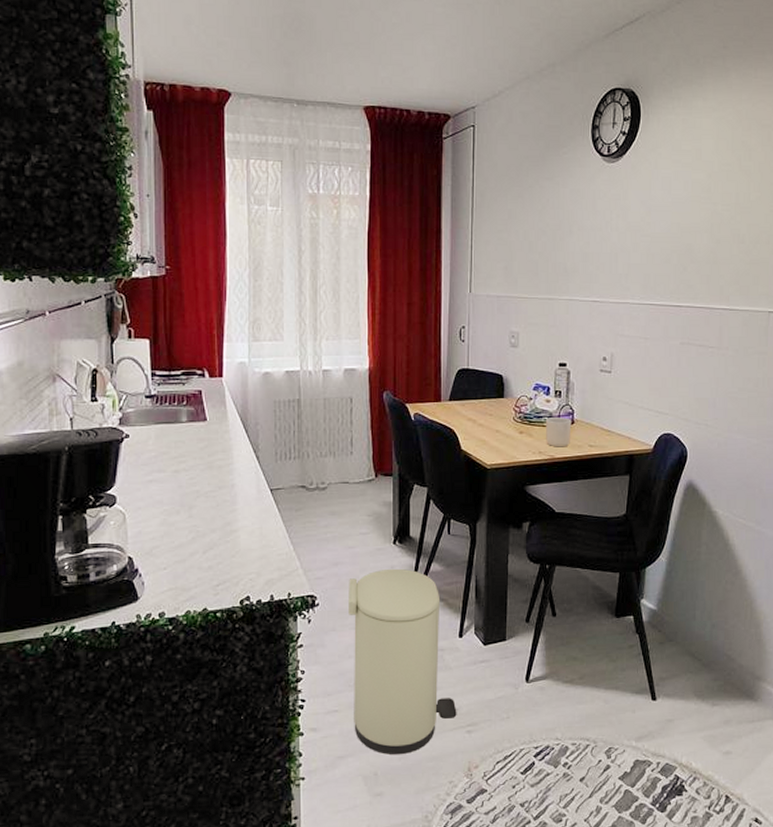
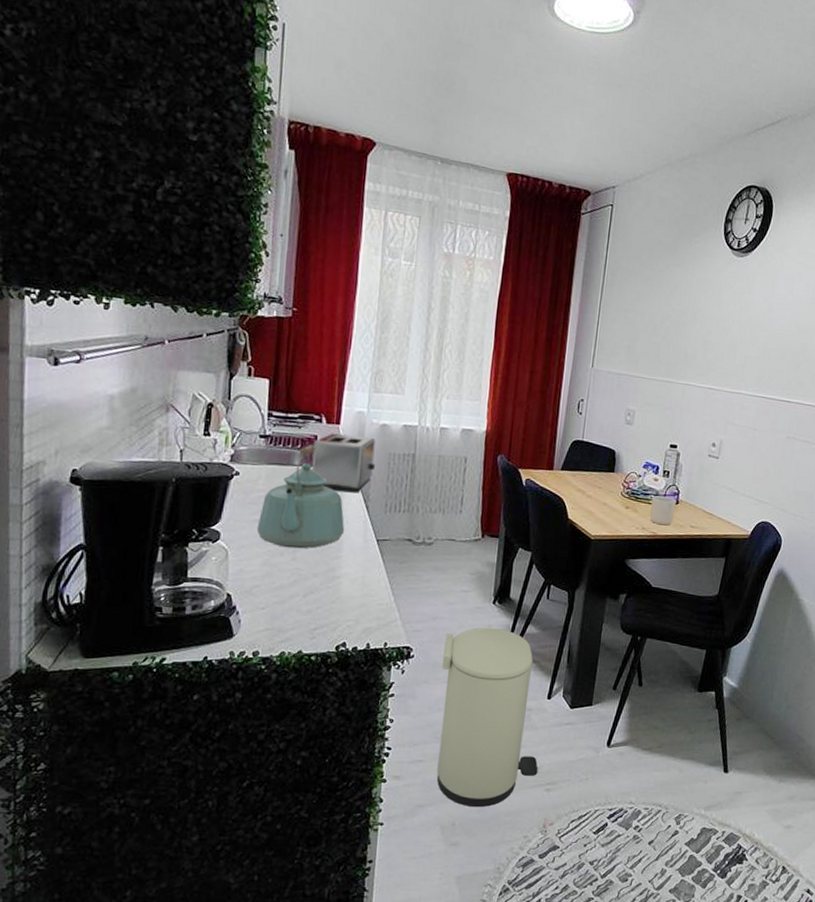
kettle: none [151,400,238,506] -> present [256,444,345,549]
toaster: none [199,387,262,445] -> present [312,433,376,493]

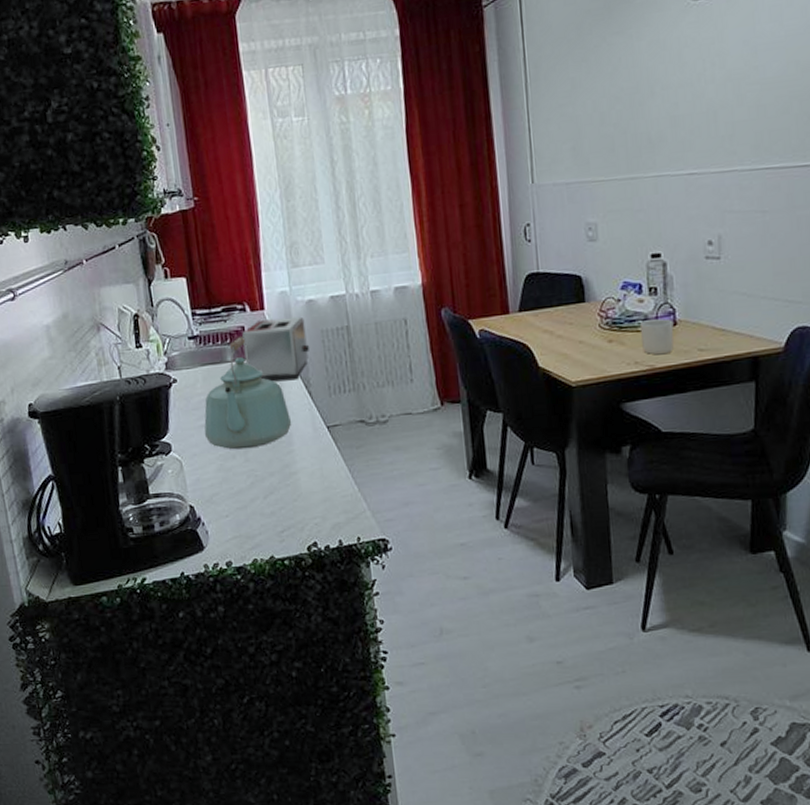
pedal bin: present [437,627,538,807] -> none [422,506,562,711]

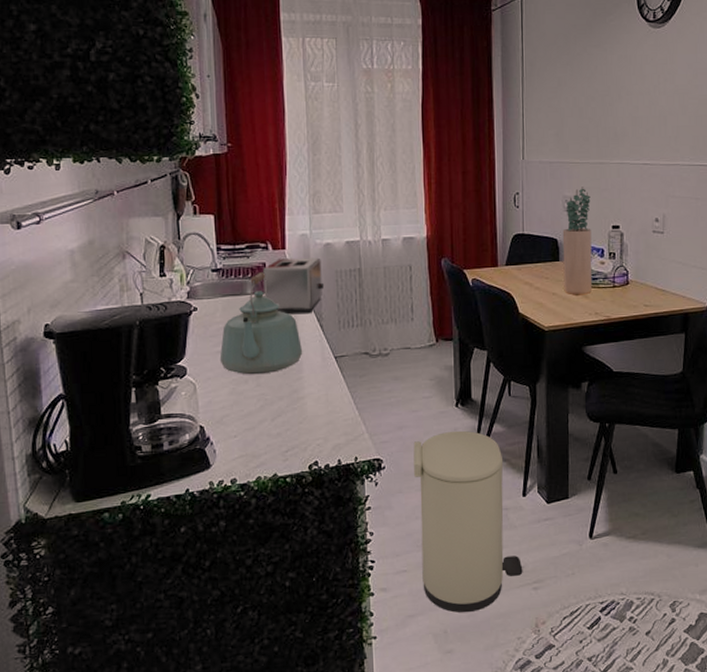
pedal bin: none [422,506,562,711] -> present [413,430,523,612]
vase: none [587,209,630,342] -> present [562,187,593,295]
mug: present [639,318,675,355] -> none [600,279,627,308]

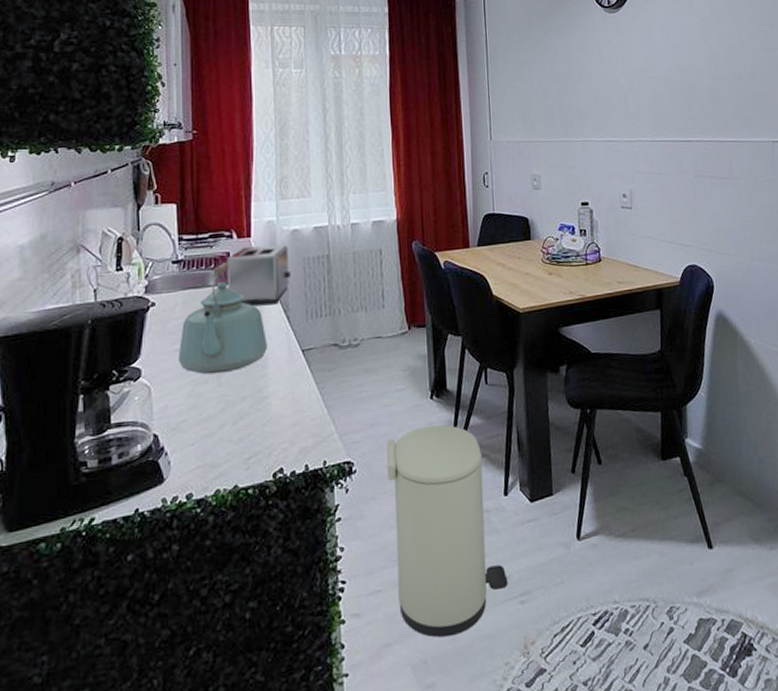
vase: present [562,187,593,295] -> none [532,165,566,275]

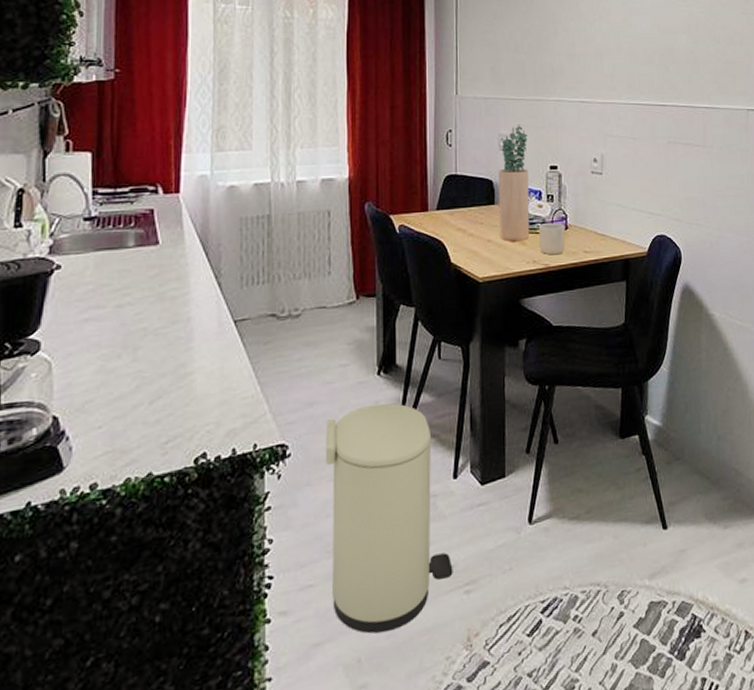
kettle: present [178,262,268,374] -> none [86,221,195,348]
toaster: present [227,245,292,307] -> none [149,202,226,271]
vase: none [532,165,566,275] -> present [498,124,530,242]
mug: none [573,256,600,286] -> present [538,223,566,255]

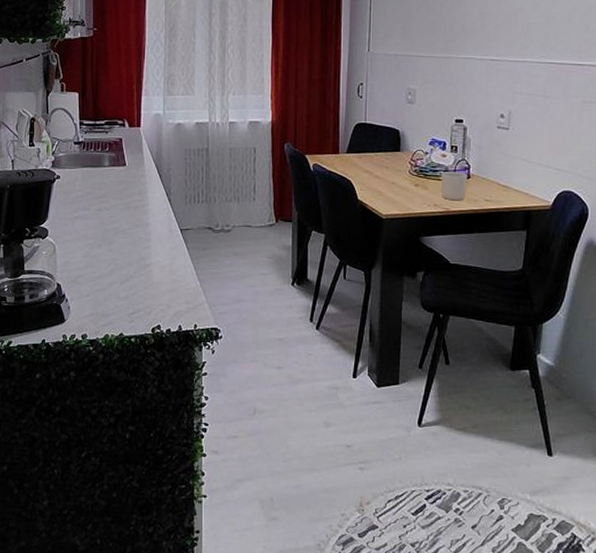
pedal bin: present [326,403,453,634] -> none [249,308,350,483]
vase: present [498,124,530,242] -> none [403,80,435,186]

